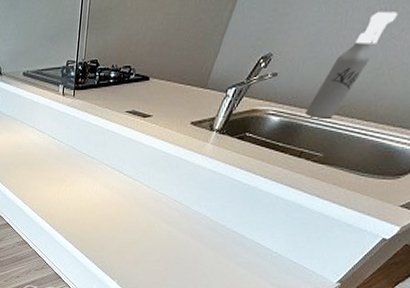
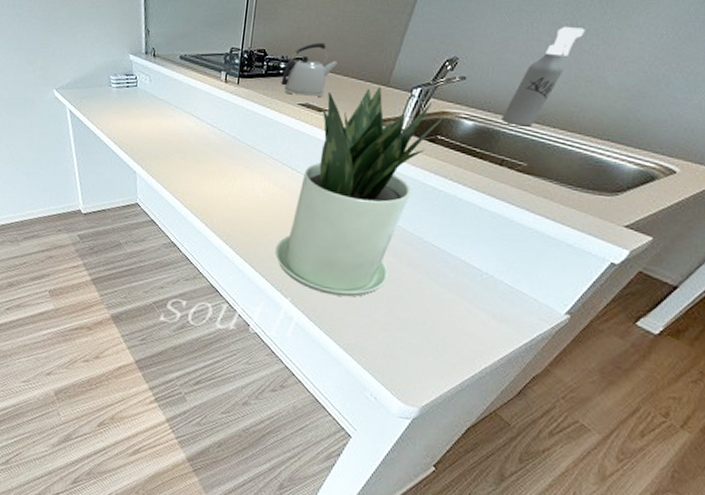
planter: none [105,90,253,277] -> present [275,87,443,297]
kettle: none [111,48,163,104] -> present [281,42,339,98]

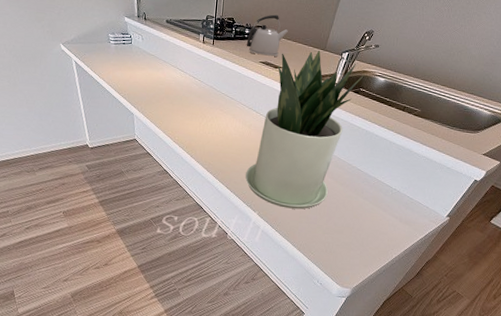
spray bottle: present [501,26,586,127] -> none [403,11,457,83]

